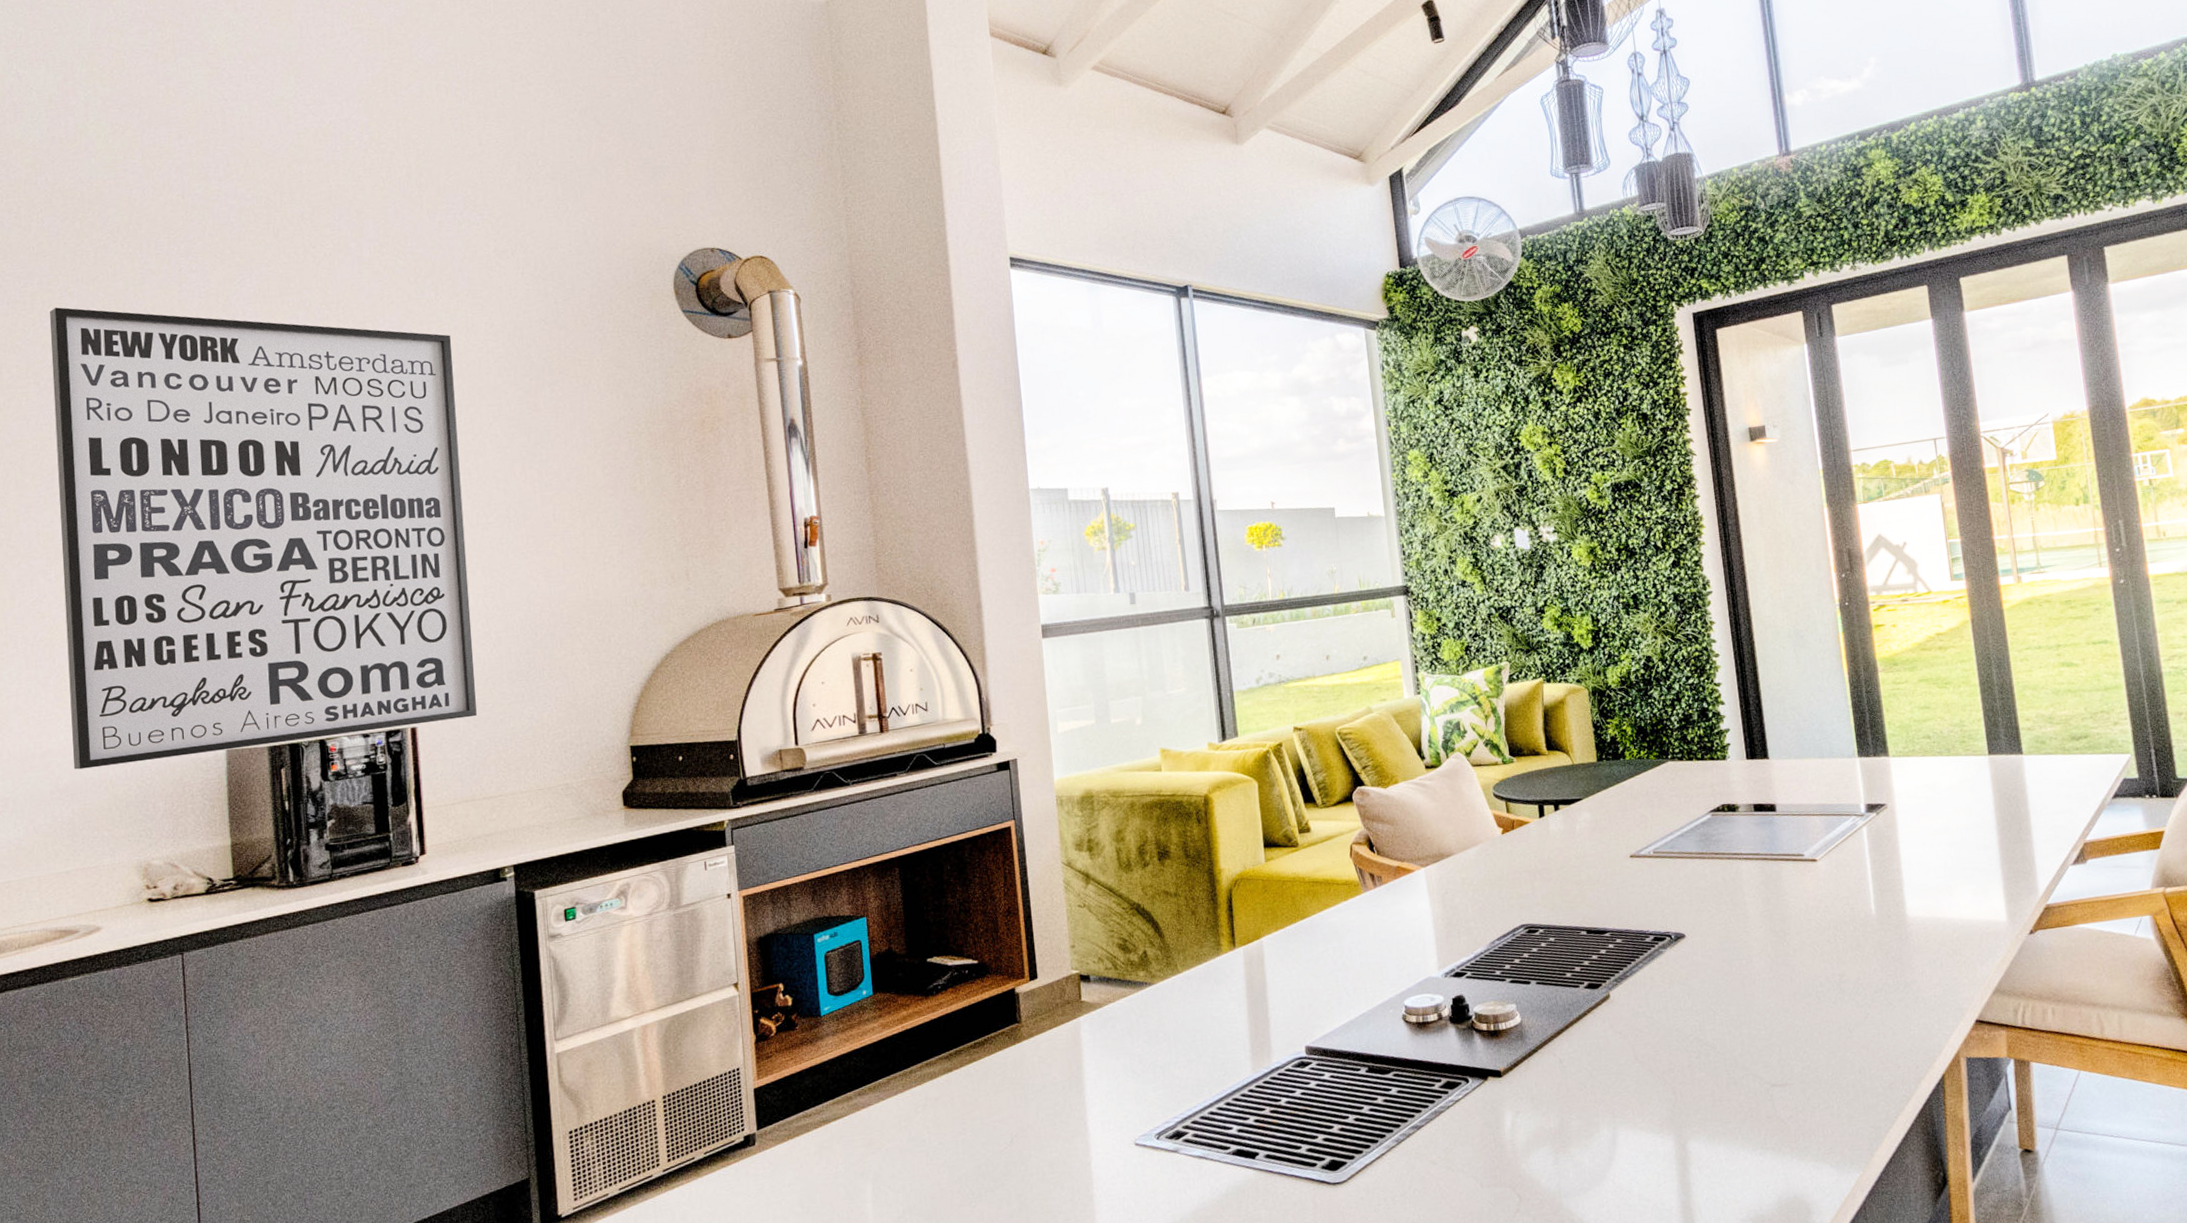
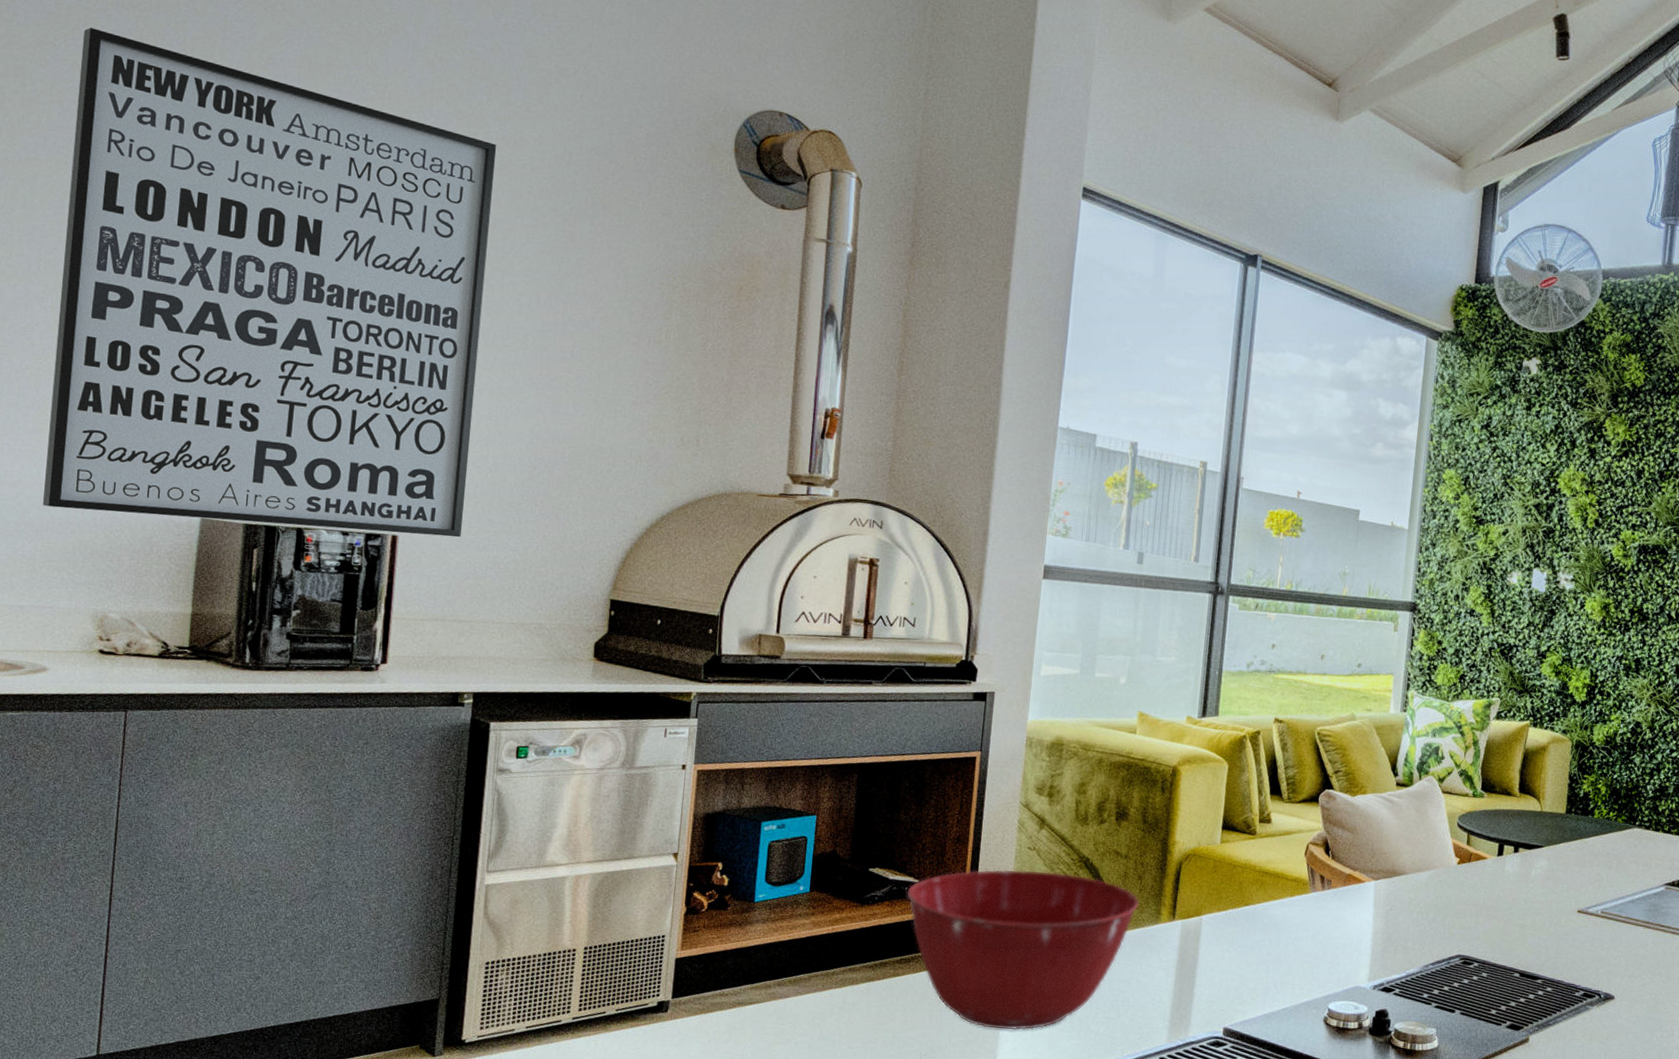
mixing bowl: none [968,922,1198,1096] -> present [906,869,1140,1030]

